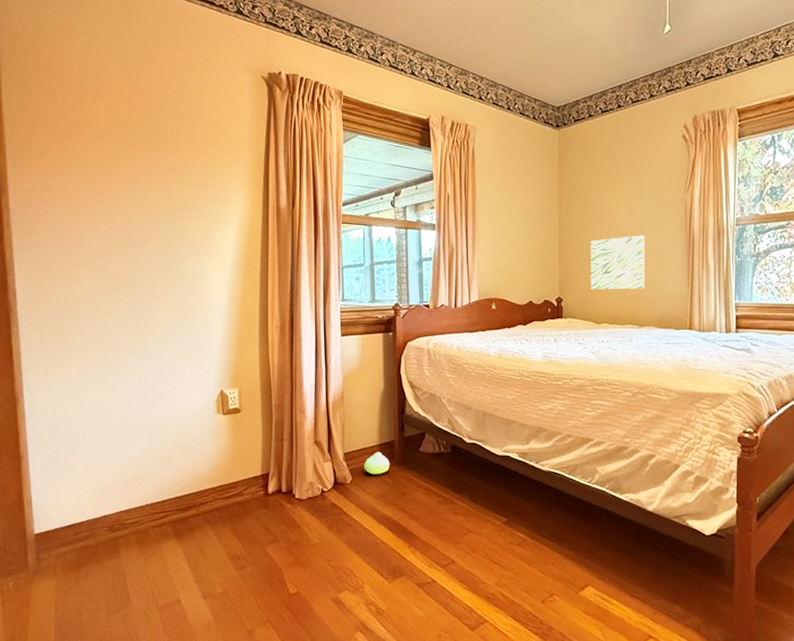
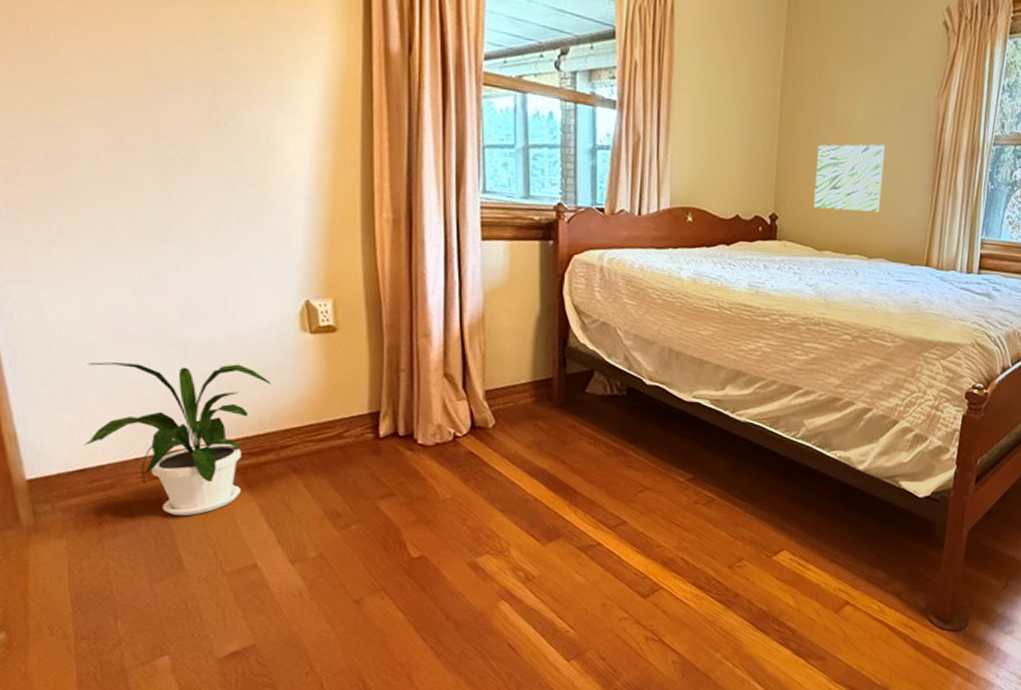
house plant: none [73,441,195,561] -> present [84,362,271,516]
plush toy: present [364,451,390,475] -> none [511,390,546,419]

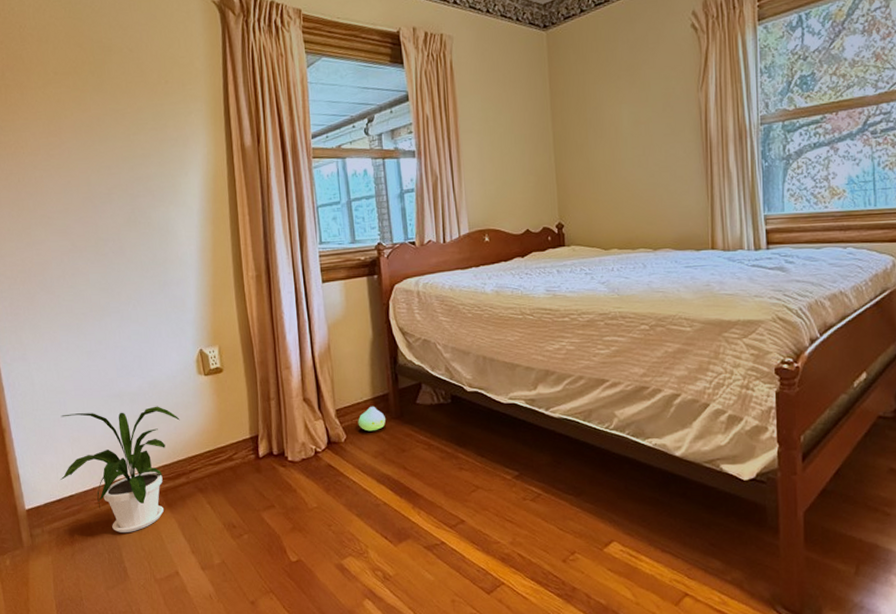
plush toy: none [511,390,546,419] -> present [358,406,386,432]
wall art: present [813,144,885,213] -> none [592,144,657,212]

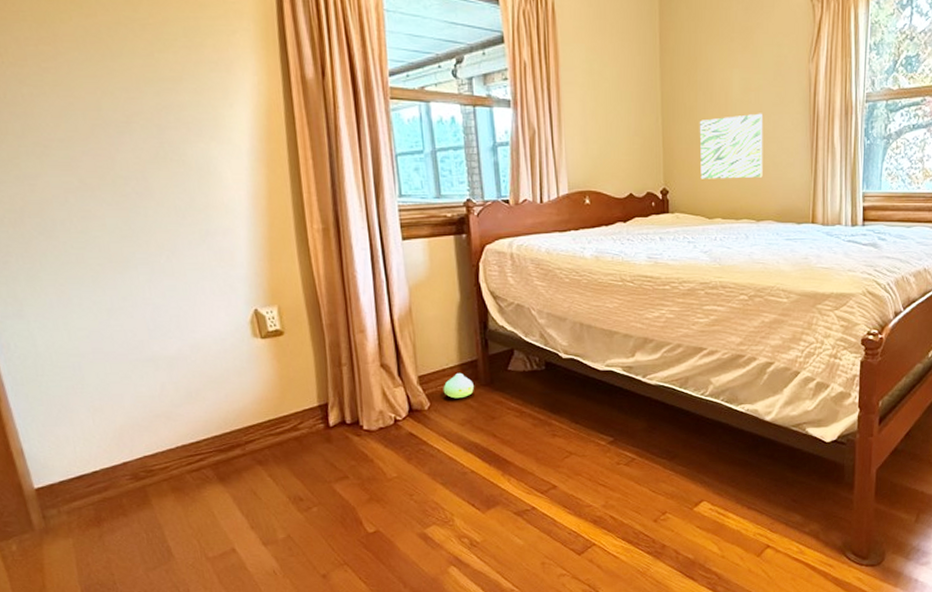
house plant: present [60,406,180,534] -> none [75,372,232,511]
wall art: none [592,144,657,212] -> present [700,113,763,179]

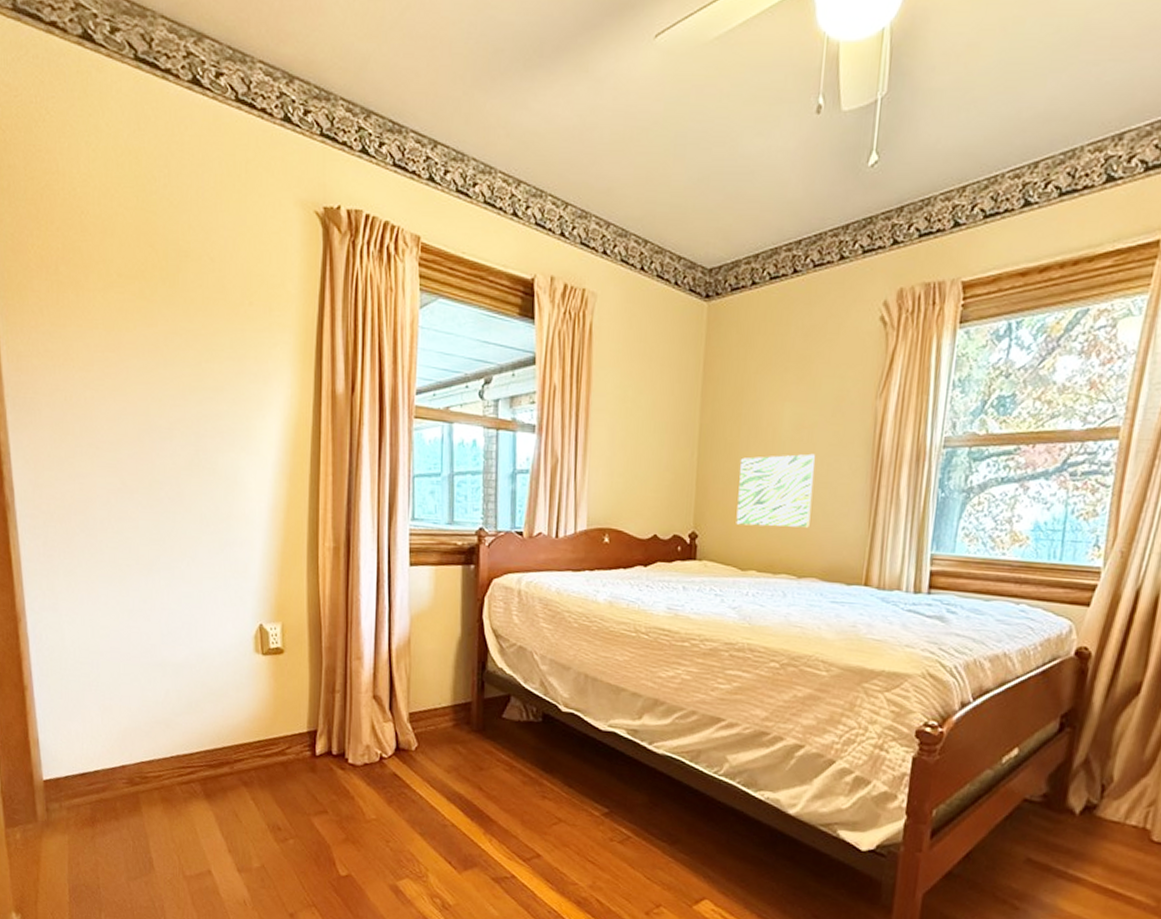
plush toy: present [443,372,474,399] -> none [432,714,465,743]

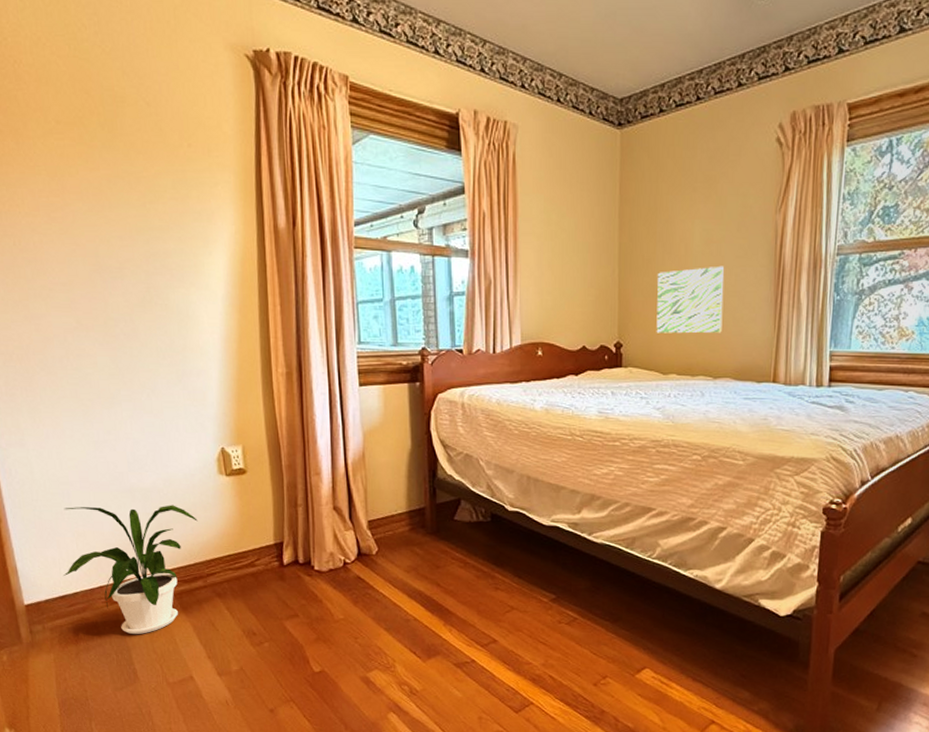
house plant: none [86,678,229,821] -> present [63,505,198,635]

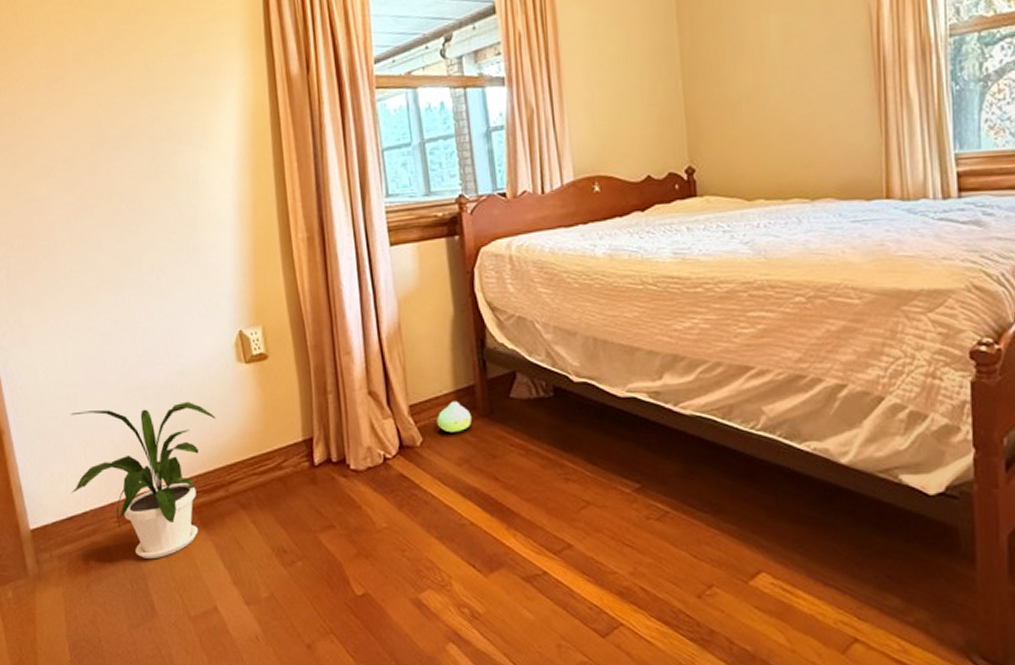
plush toy: none [391,519,420,546] -> present [436,400,472,433]
wall art: present [656,265,724,334] -> none [730,64,816,152]

